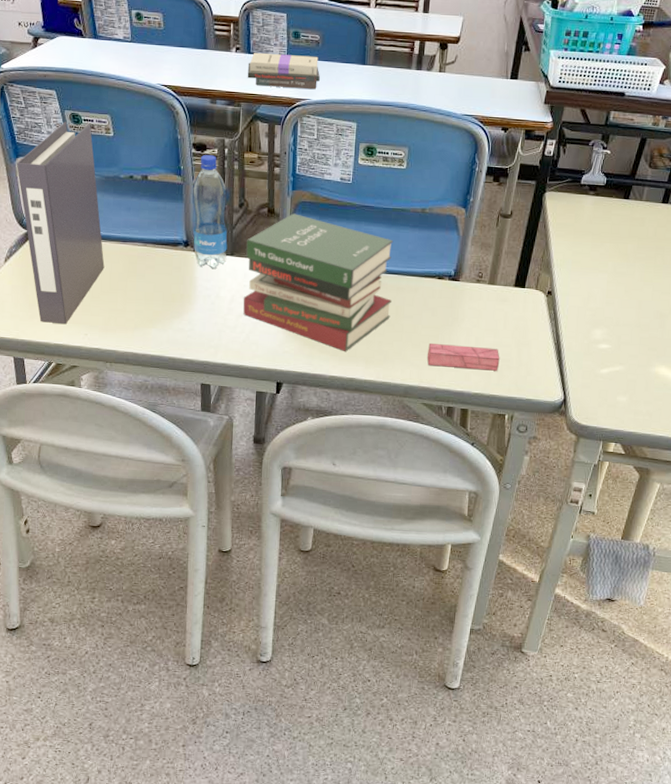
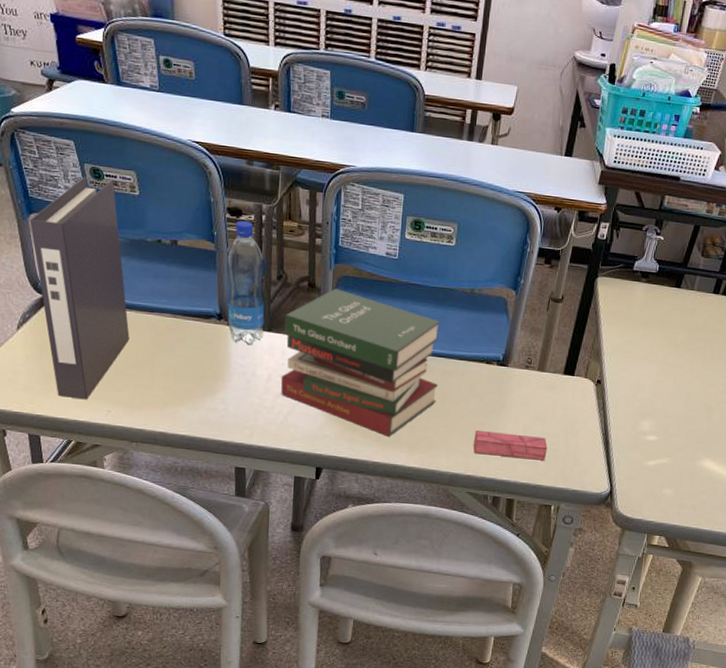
books: present [247,52,320,89] -> none [287,111,366,155]

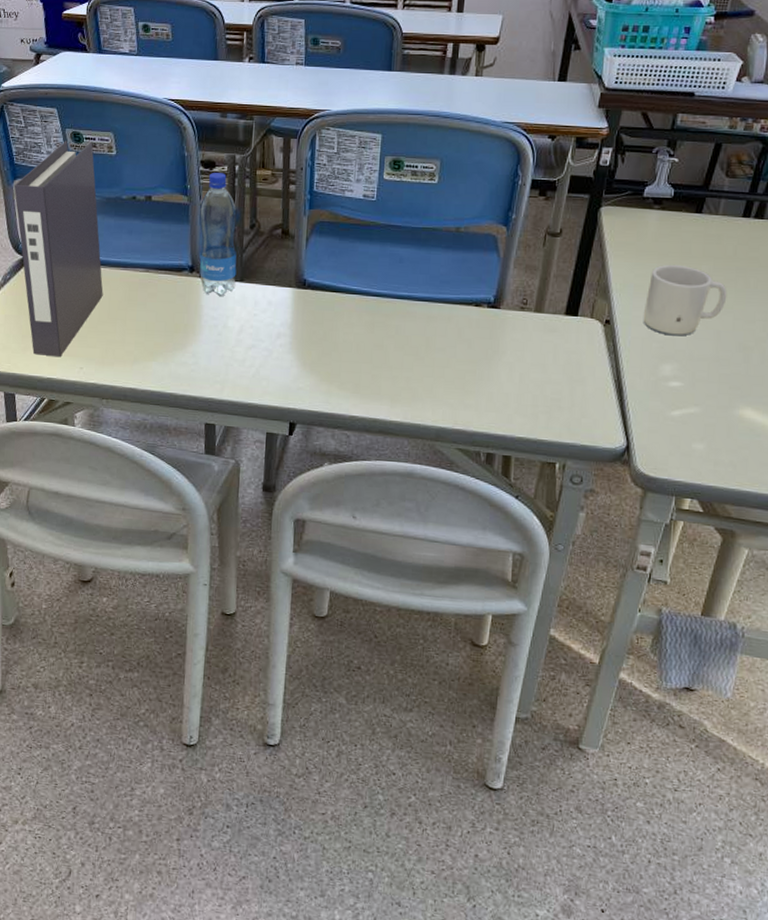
books: present [280,288,441,437] -> none [253,234,424,388]
eraser: present [473,430,548,461] -> none [463,380,549,412]
mug: none [628,332,697,397] -> present [643,264,727,336]

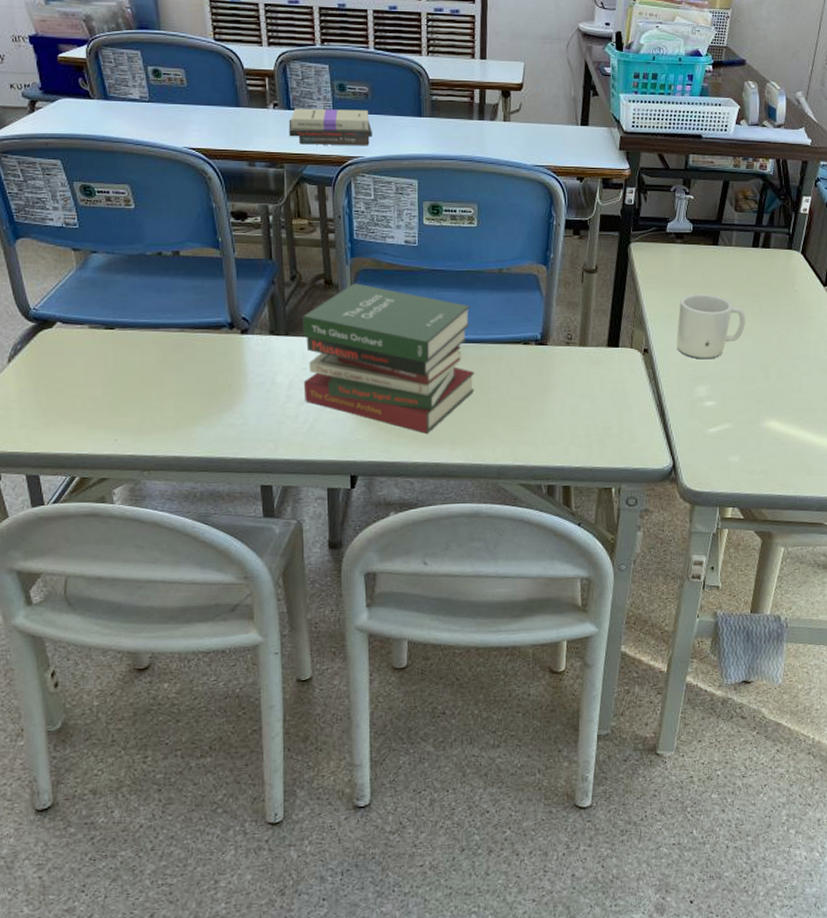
binder: present [14,141,103,356] -> none [17,195,134,430]
bottle: present [199,173,237,297] -> none [233,224,281,353]
books: none [253,234,424,388] -> present [303,283,475,433]
books: none [261,61,341,98] -> present [288,108,372,145]

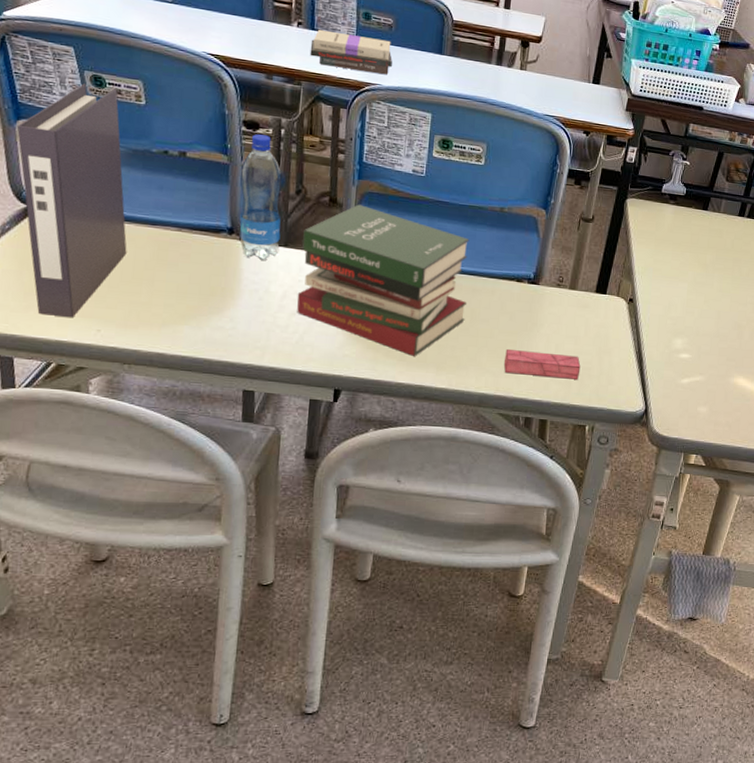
binder: none [17,195,134,430] -> present [17,83,127,317]
bottle: none [233,224,281,353] -> present [239,134,282,261]
eraser: none [520,415,600,442] -> present [504,349,581,380]
mug: present [676,293,746,360] -> none [660,252,726,315]

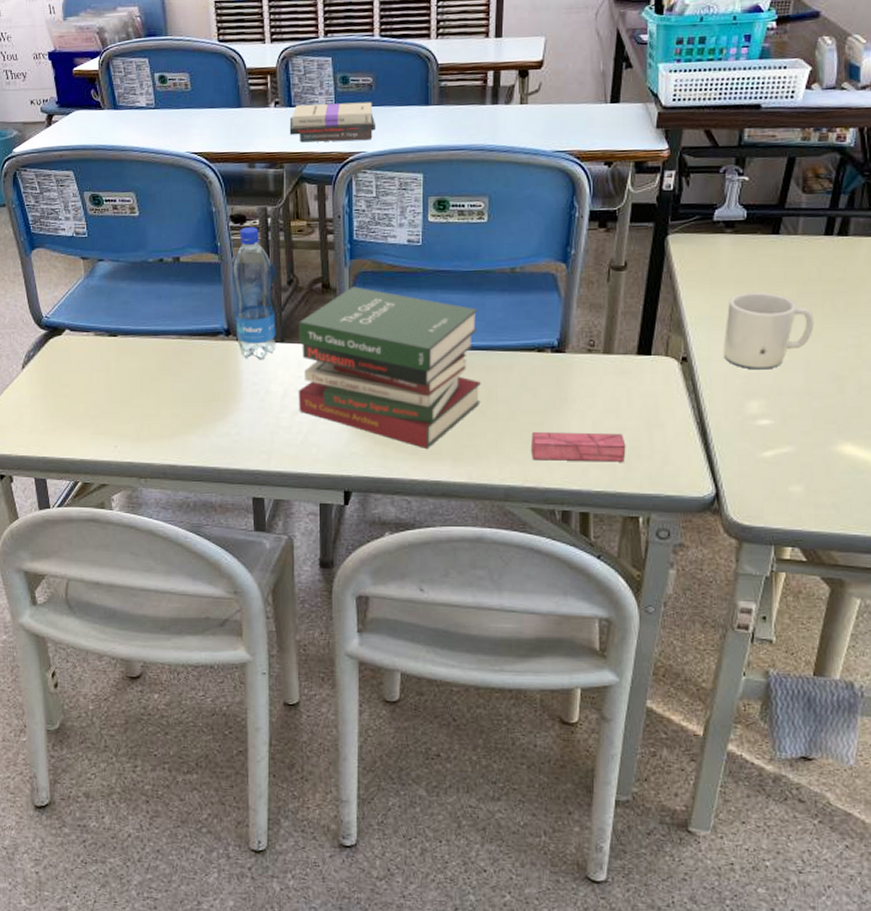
binder: present [17,83,127,317] -> none [33,203,134,435]
mug: none [660,252,726,315] -> present [723,291,814,370]

